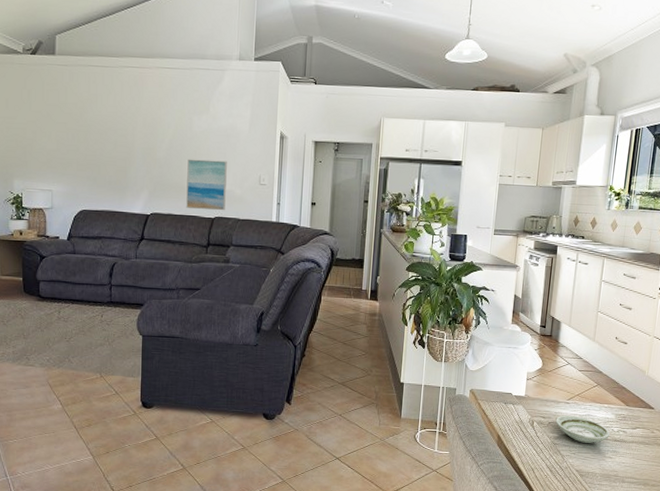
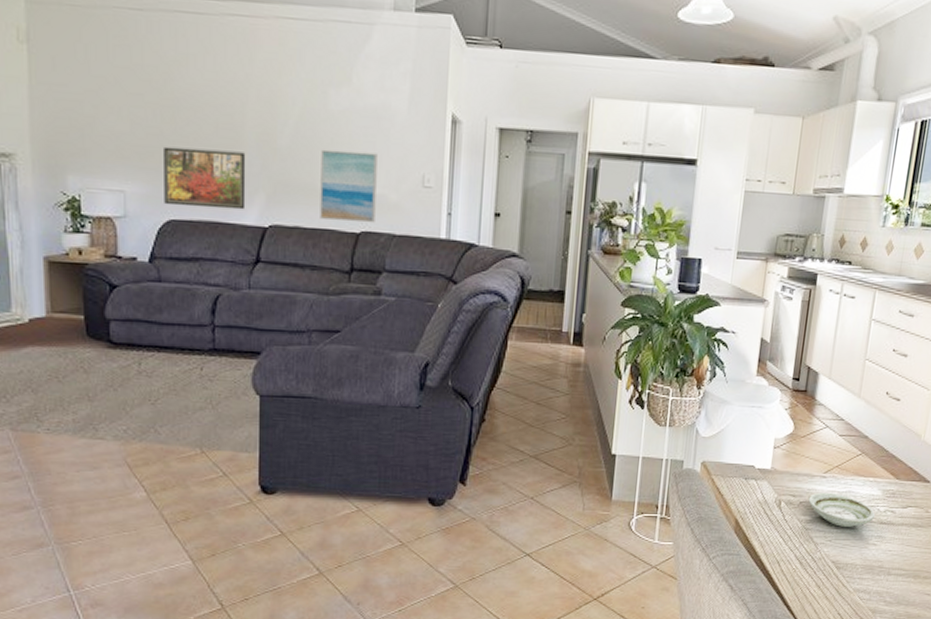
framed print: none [79,159,135,203] -> present [164,146,246,210]

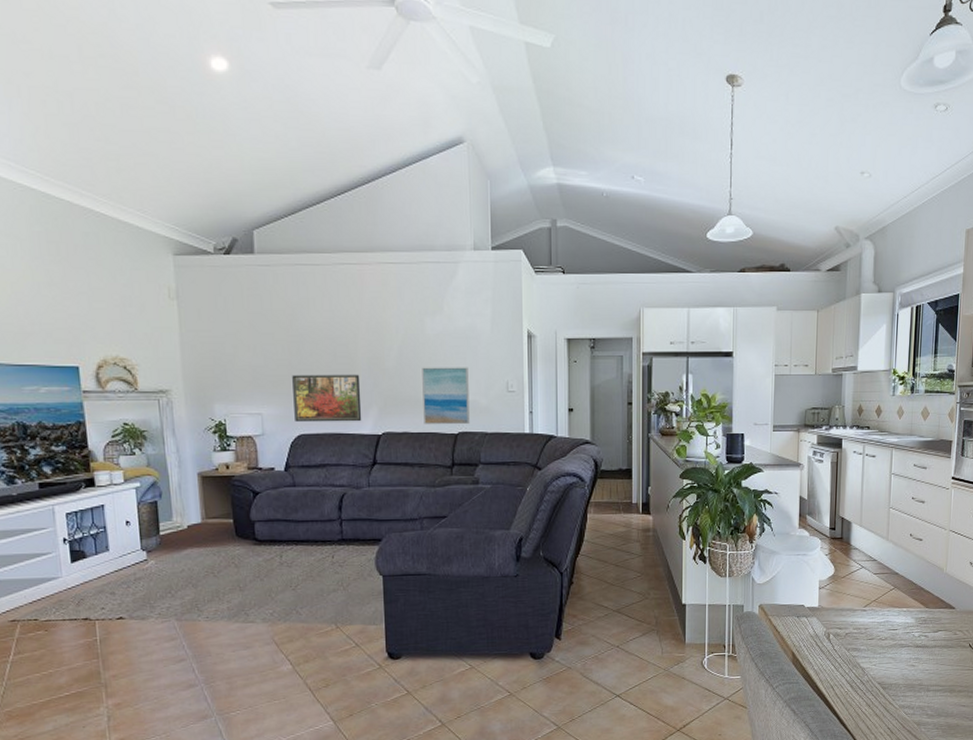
saucer: present [808,492,876,527] -> none [853,623,912,652]

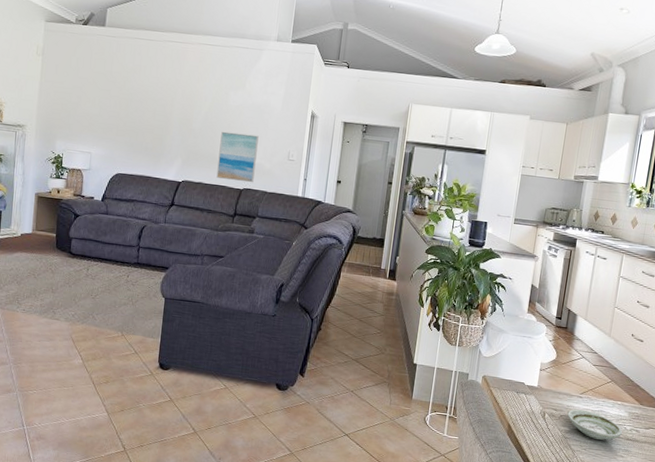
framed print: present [292,374,362,423] -> none [115,125,172,169]
saucer: none [853,623,912,652] -> present [567,409,623,440]

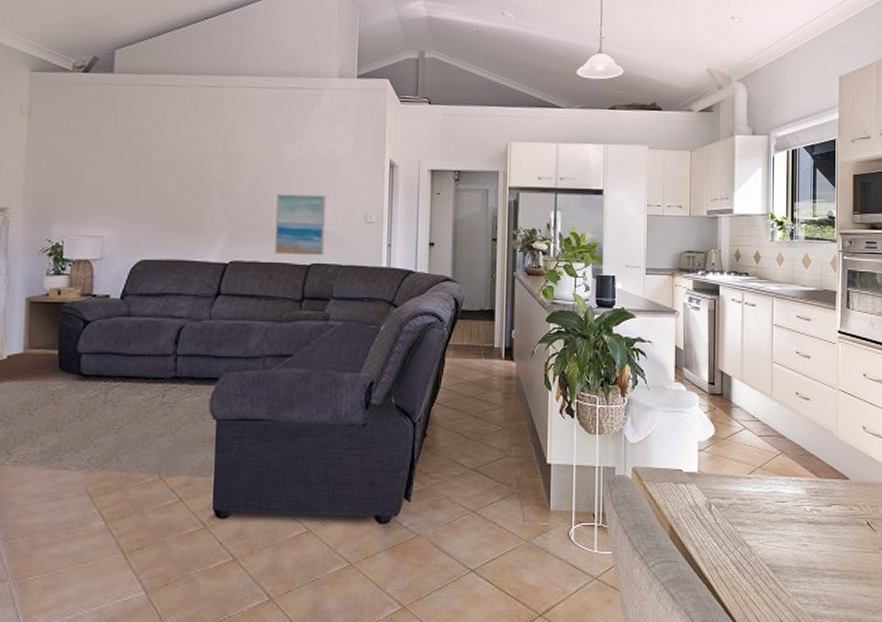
saucer: present [567,409,623,440] -> none [737,493,803,528]

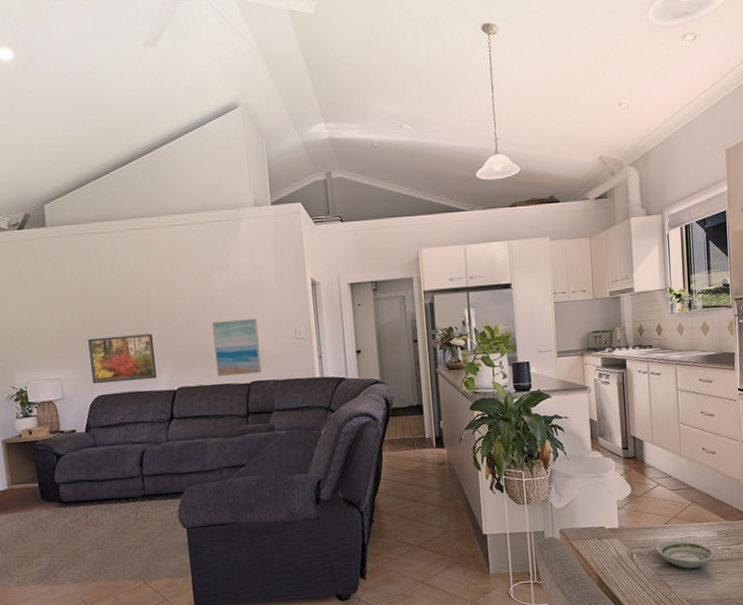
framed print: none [137,197,211,249] -> present [88,333,158,384]
saucer: none [737,493,803,528] -> present [655,540,715,569]

